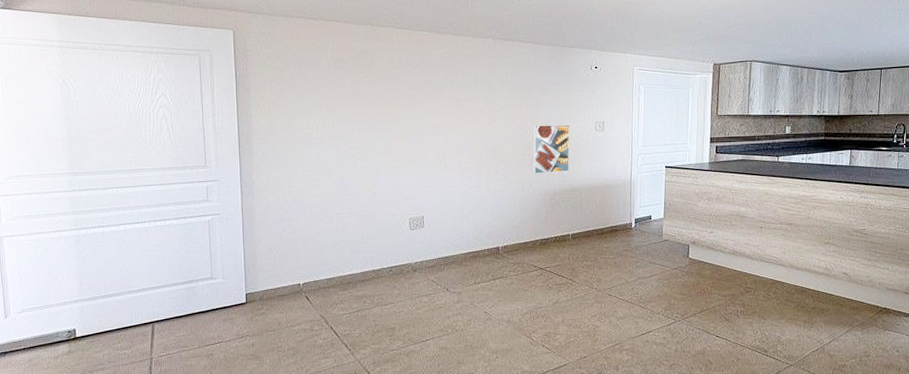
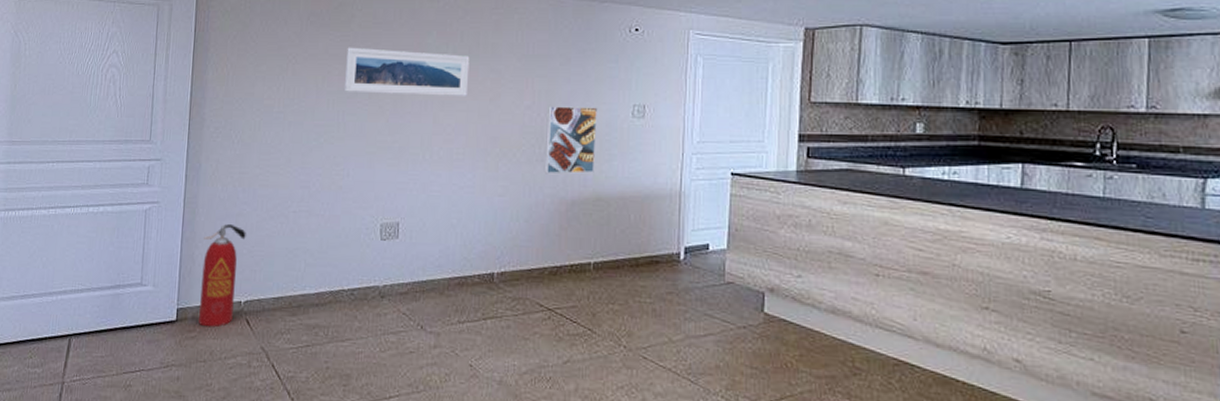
fire extinguisher: none [263,227,299,305] -> present [199,224,246,327]
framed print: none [370,85,471,121] -> present [343,47,470,96]

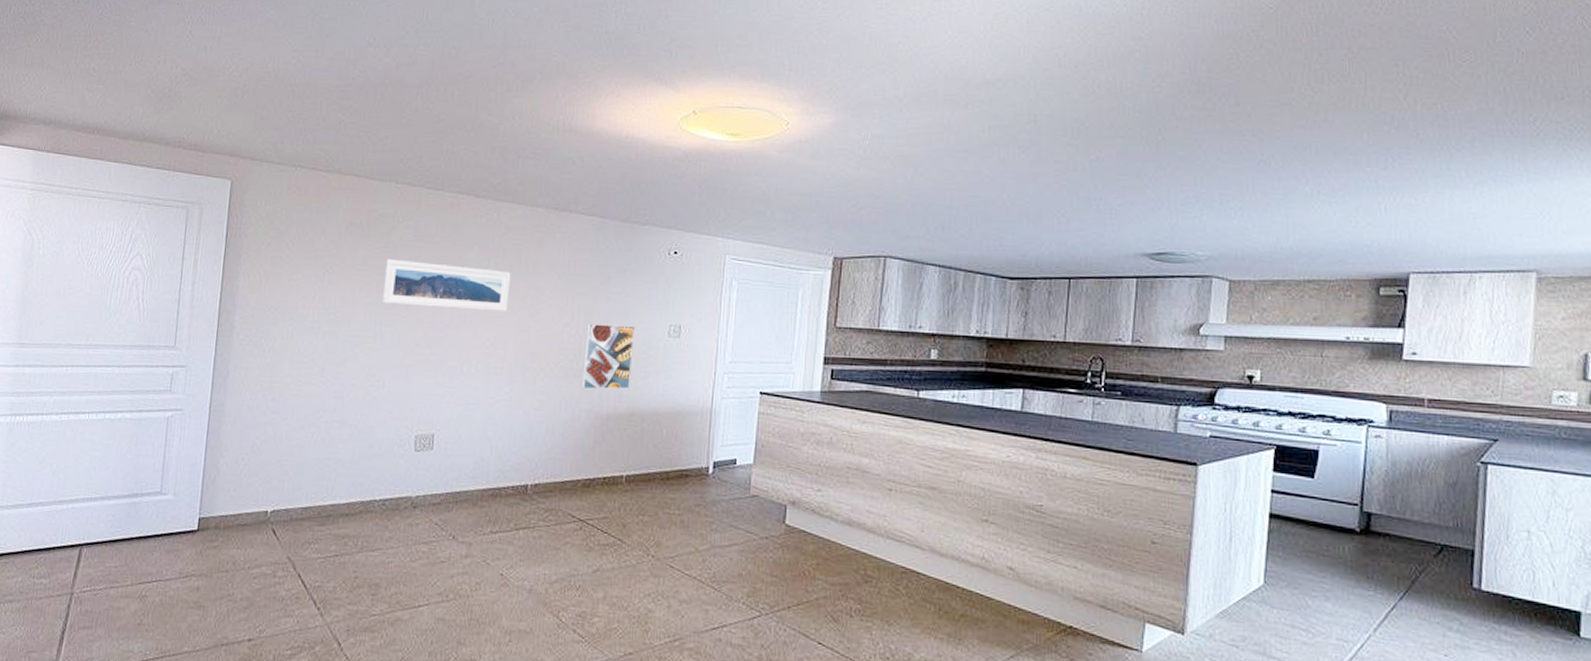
fire extinguisher: present [199,224,246,327] -> none [222,433,275,537]

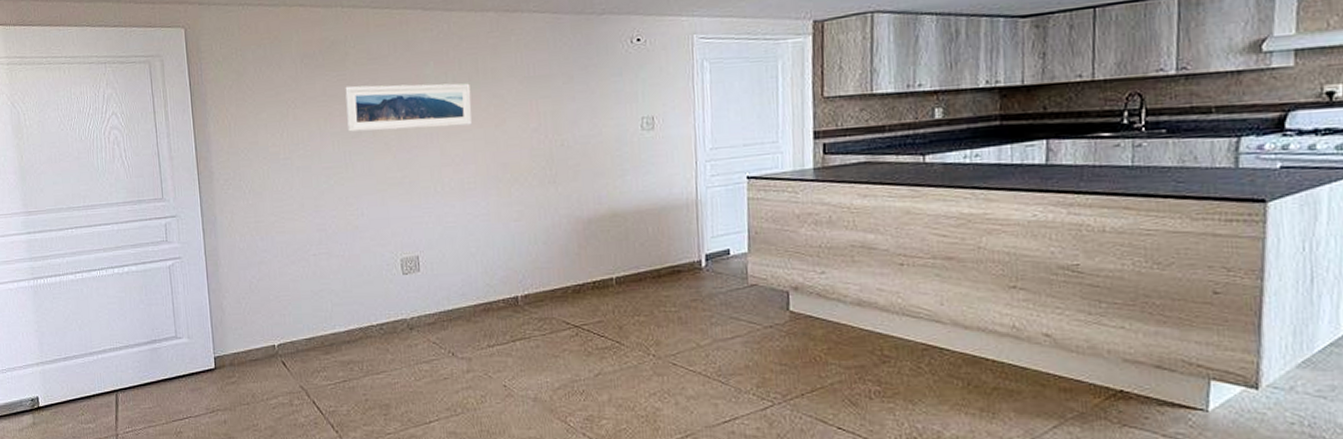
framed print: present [582,324,636,390] -> none [555,123,608,195]

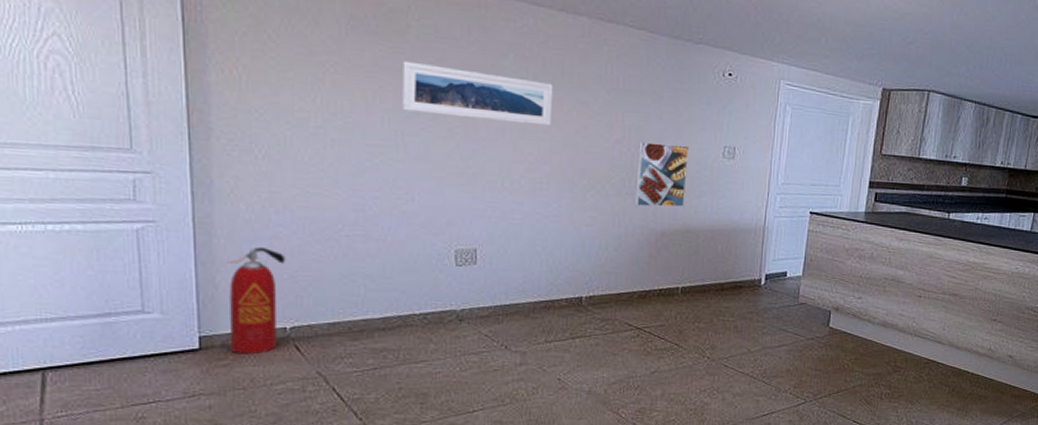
fire extinguisher: none [229,273,271,372] -> present [227,247,285,355]
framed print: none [555,123,608,195] -> present [635,142,690,208]

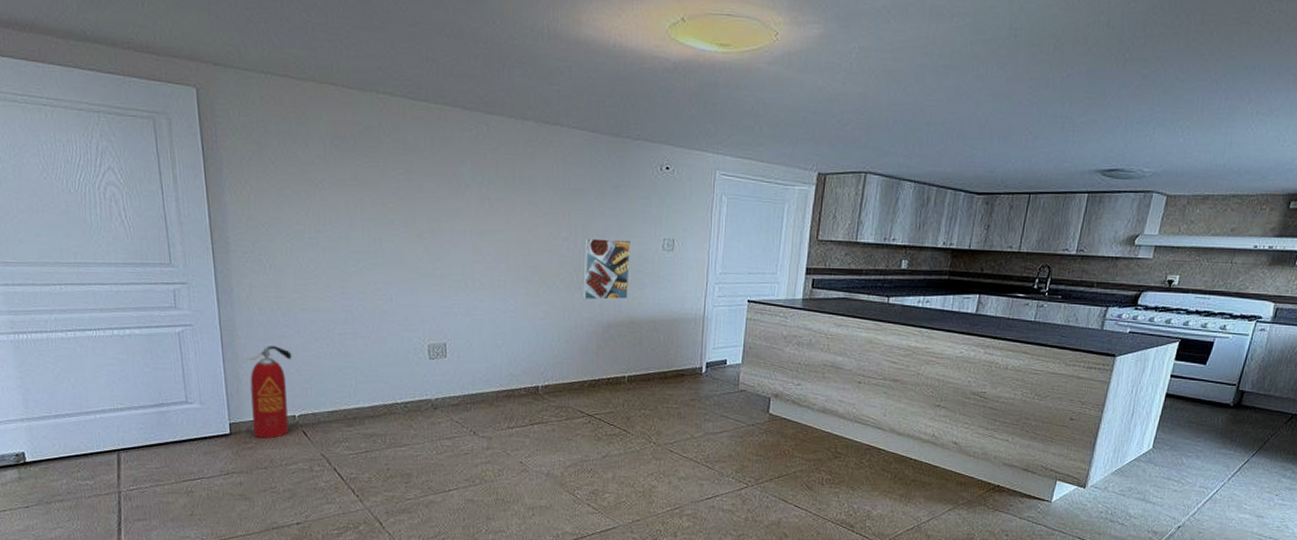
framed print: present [401,61,553,126] -> none [377,173,507,227]

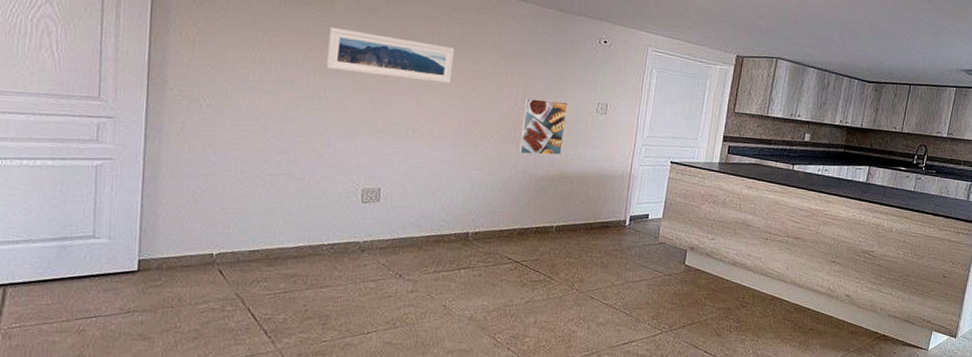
fire extinguisher: present [247,346,292,439] -> none [165,183,218,277]
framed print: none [377,173,507,227] -> present [325,27,455,83]

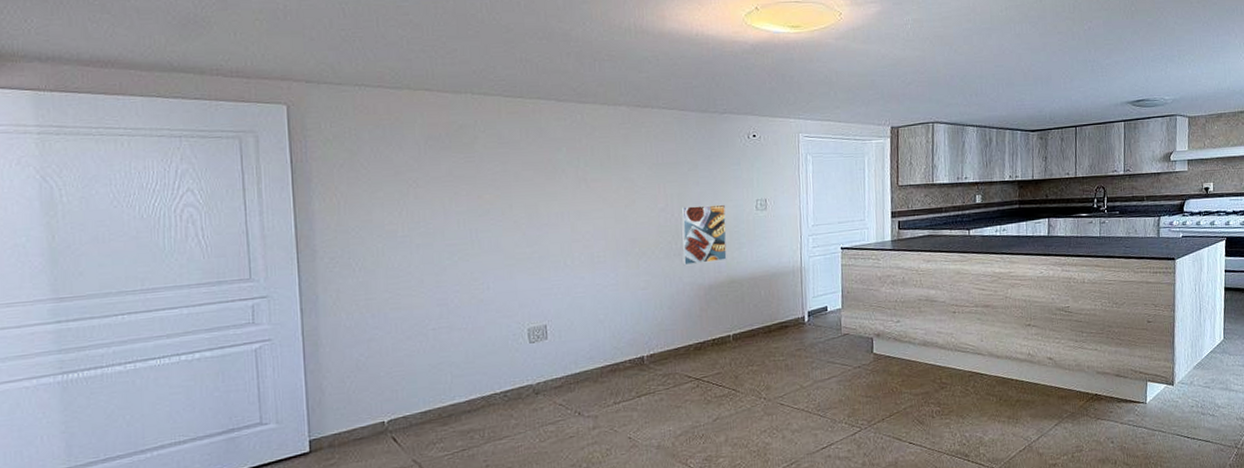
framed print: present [325,27,455,83] -> none [473,167,603,211]

